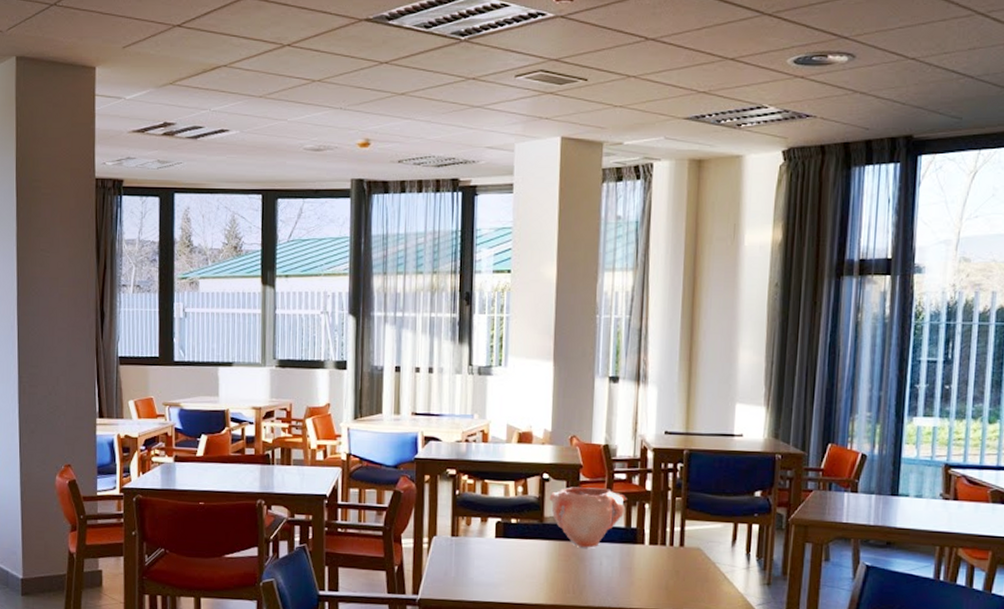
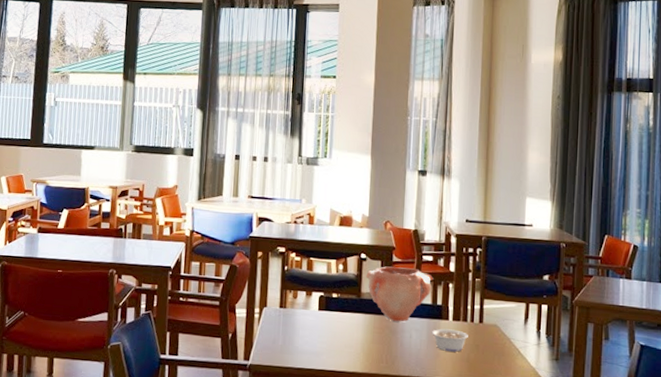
legume: none [624,554,667,579] -> present [431,328,468,352]

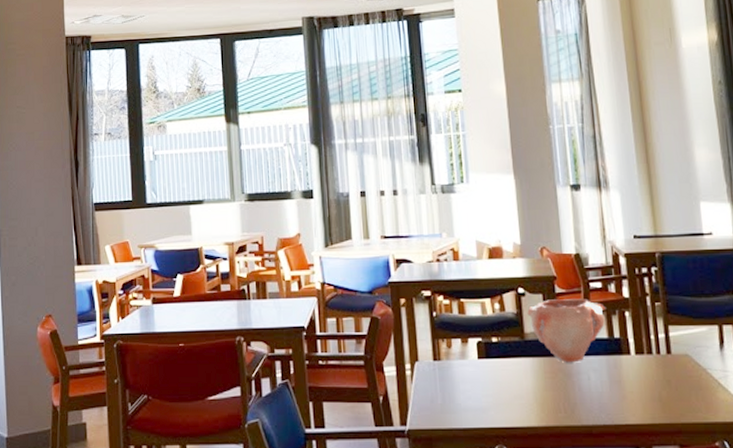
legume: present [431,328,468,352] -> none [612,365,656,391]

